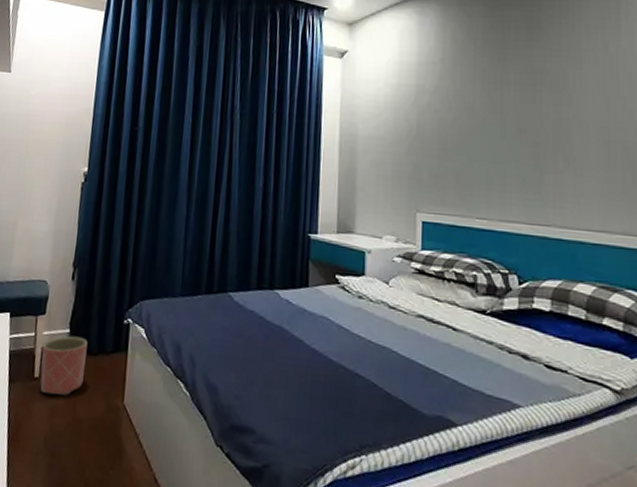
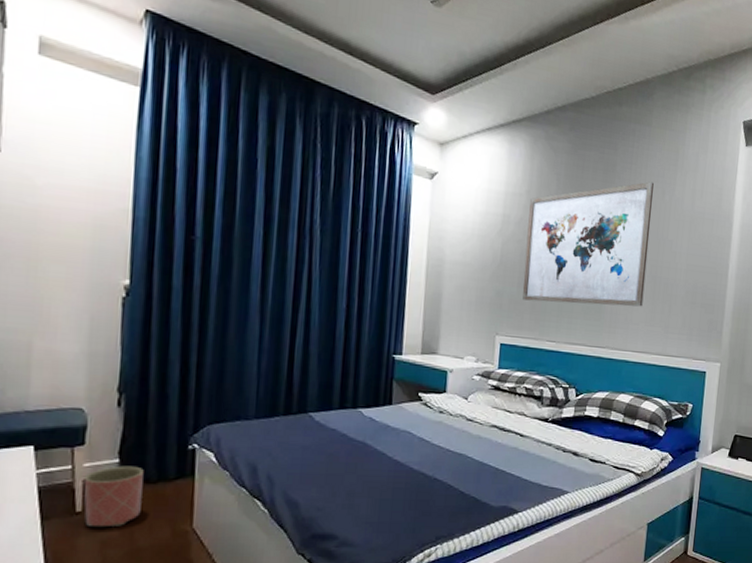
wall art: none [443,35,595,177] -> present [522,181,654,307]

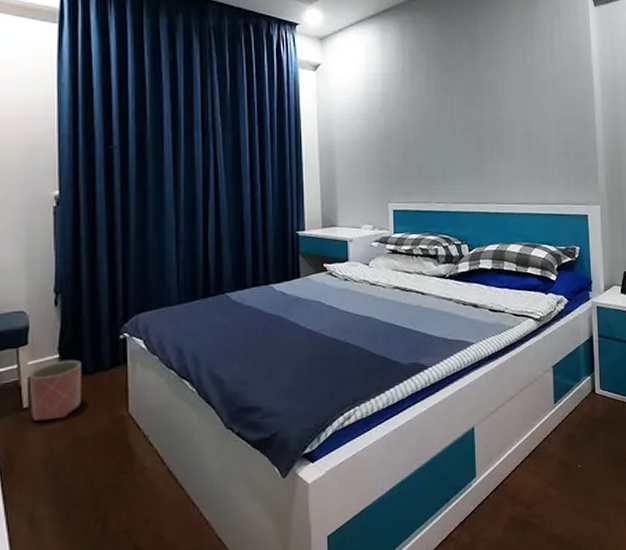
wall art: present [522,181,654,307] -> none [406,48,520,168]

